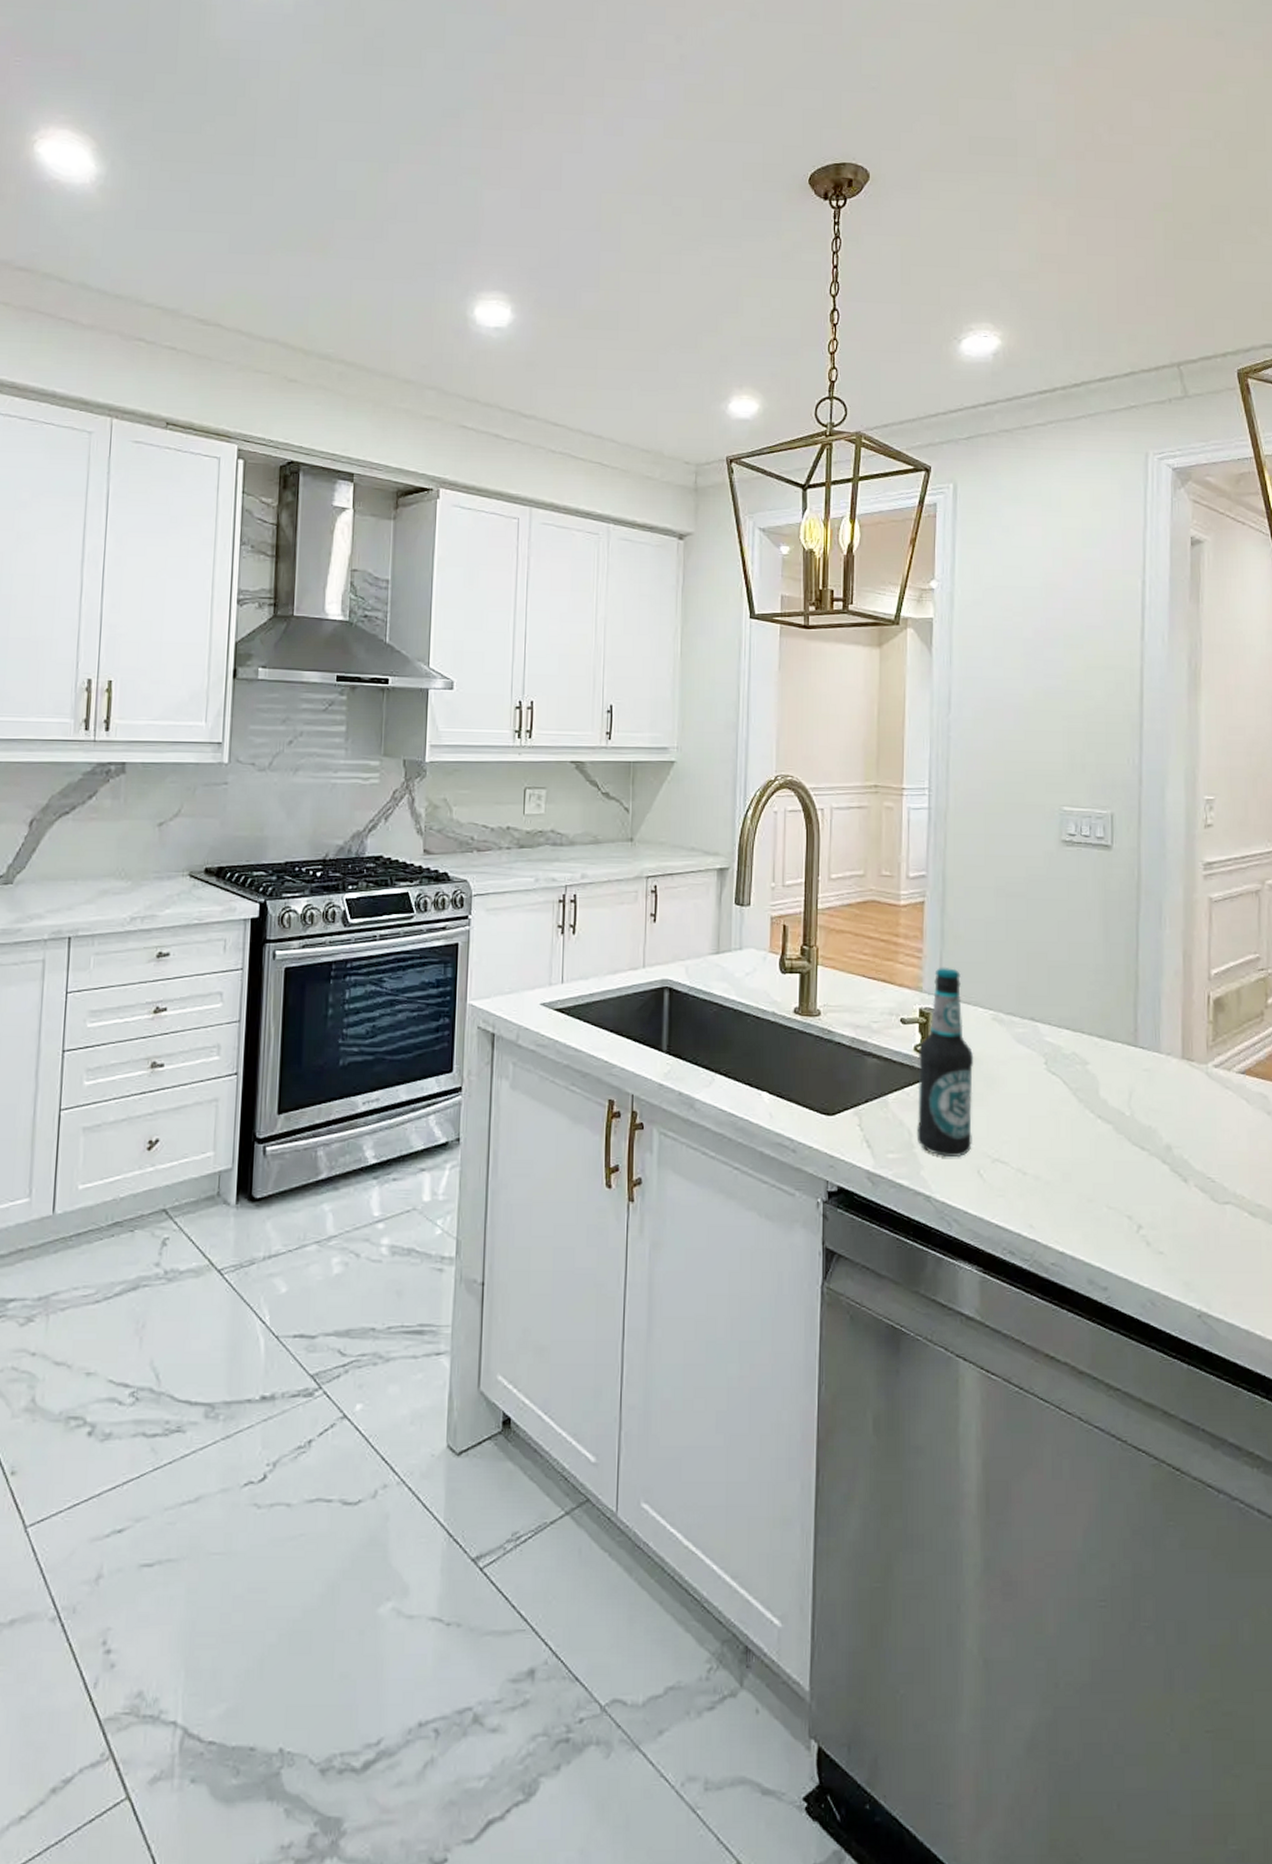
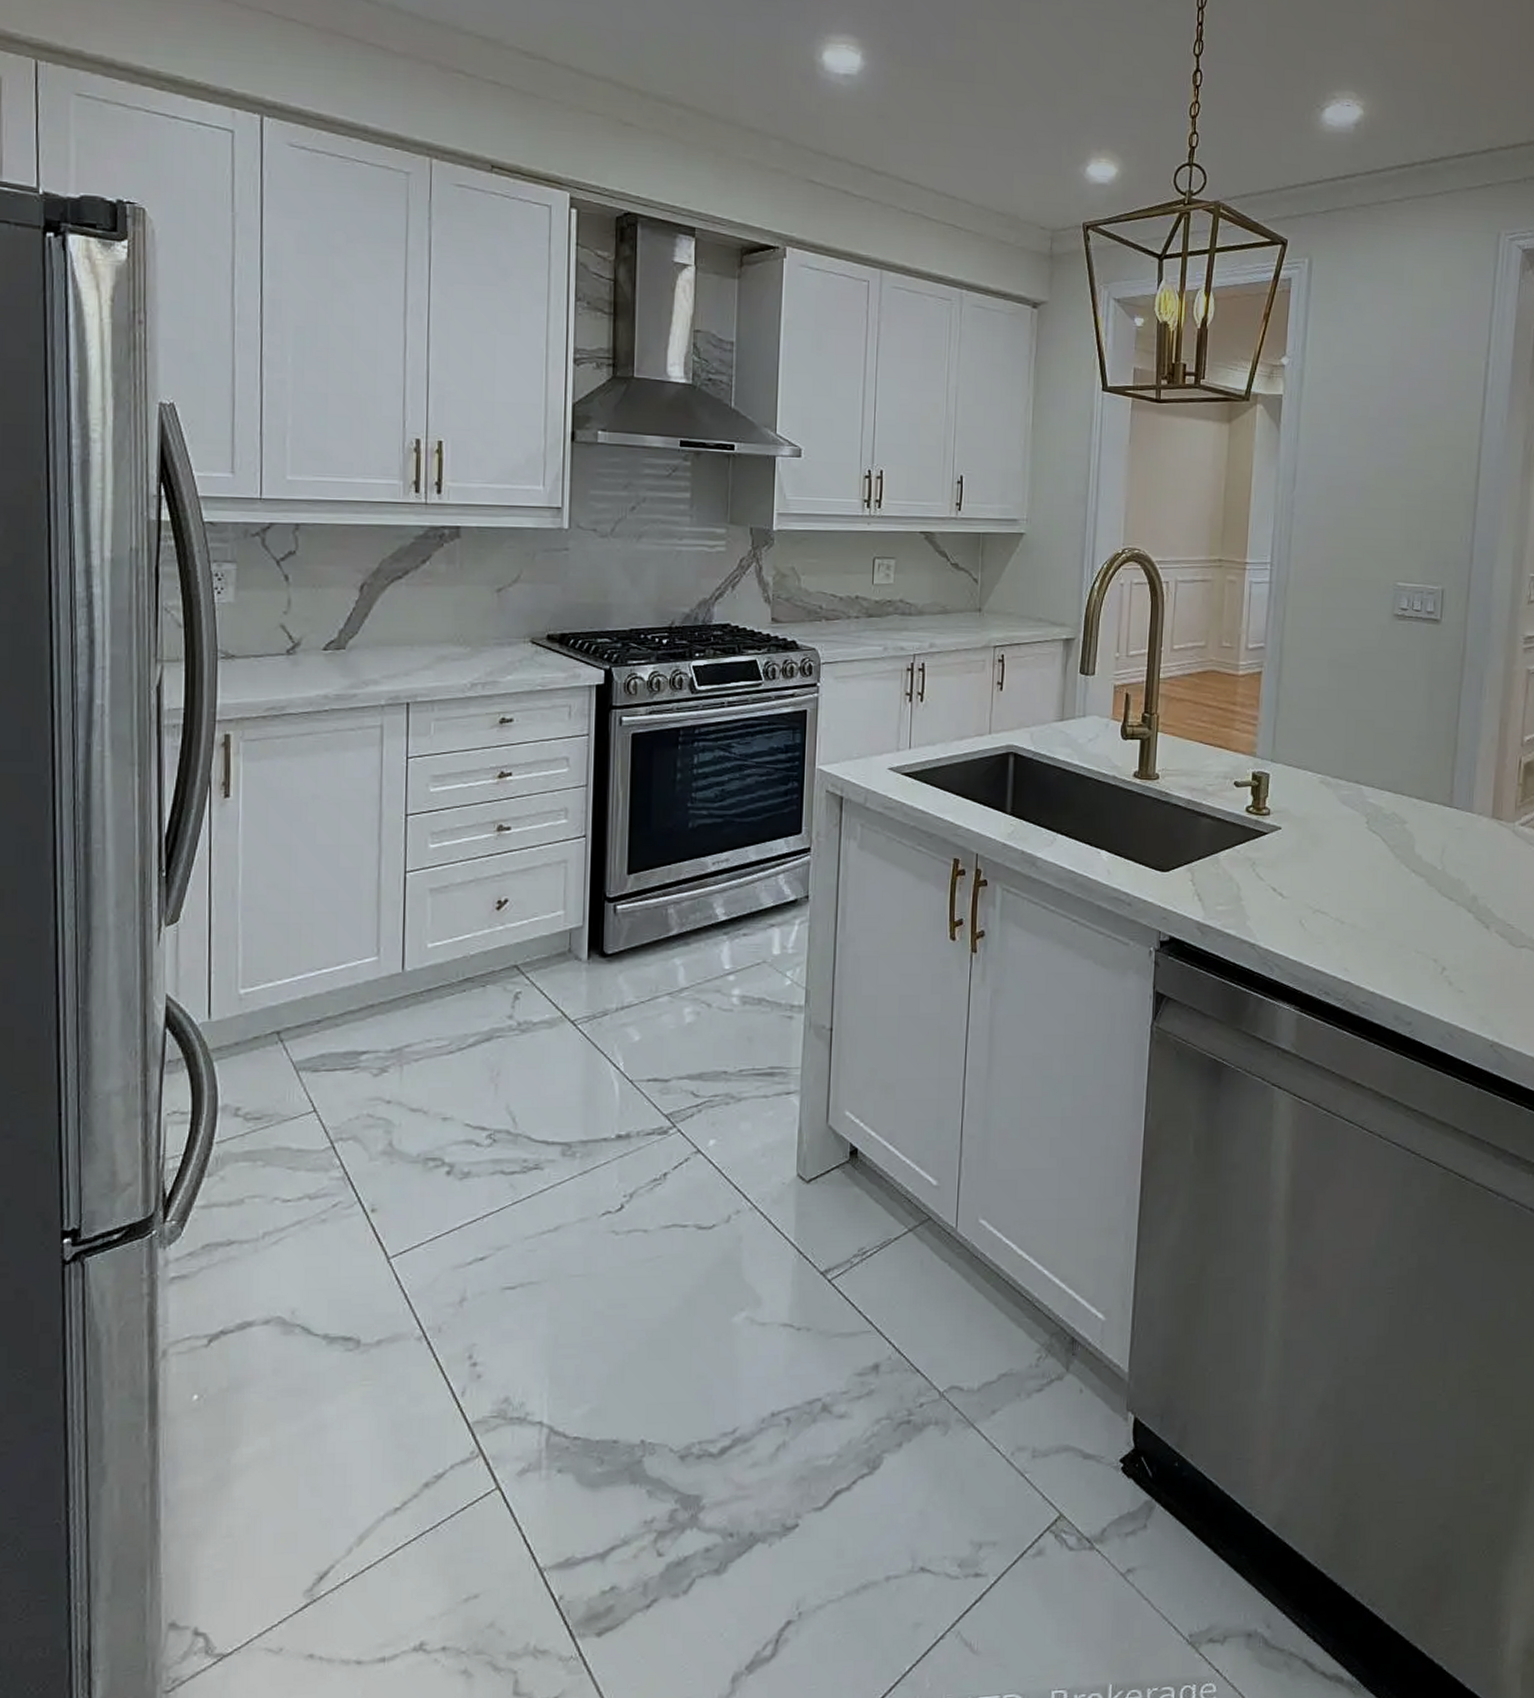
bottle: present [916,966,974,1158] -> none [1244,733,1302,909]

